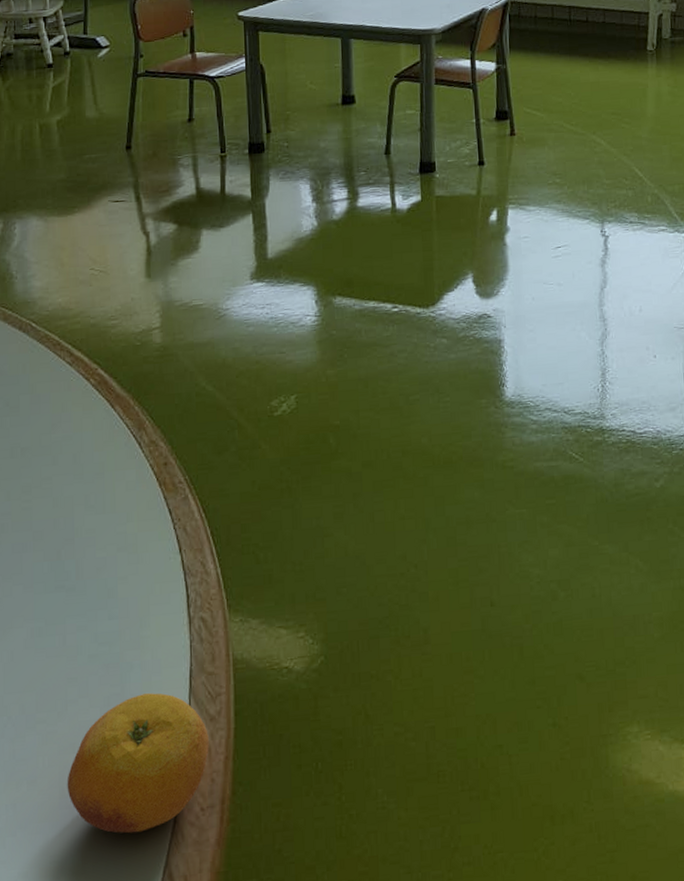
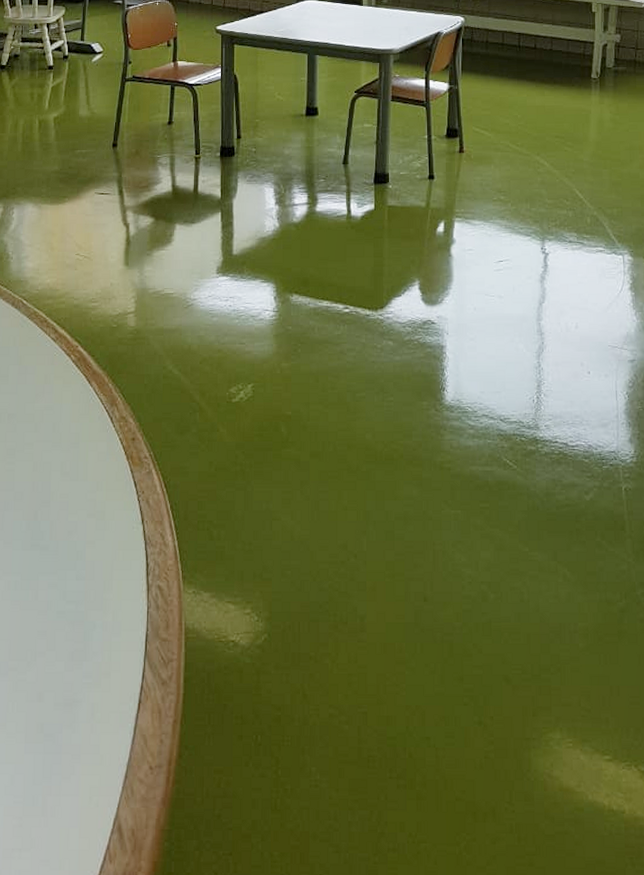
fruit: present [67,693,209,834] -> none [32,653,160,784]

